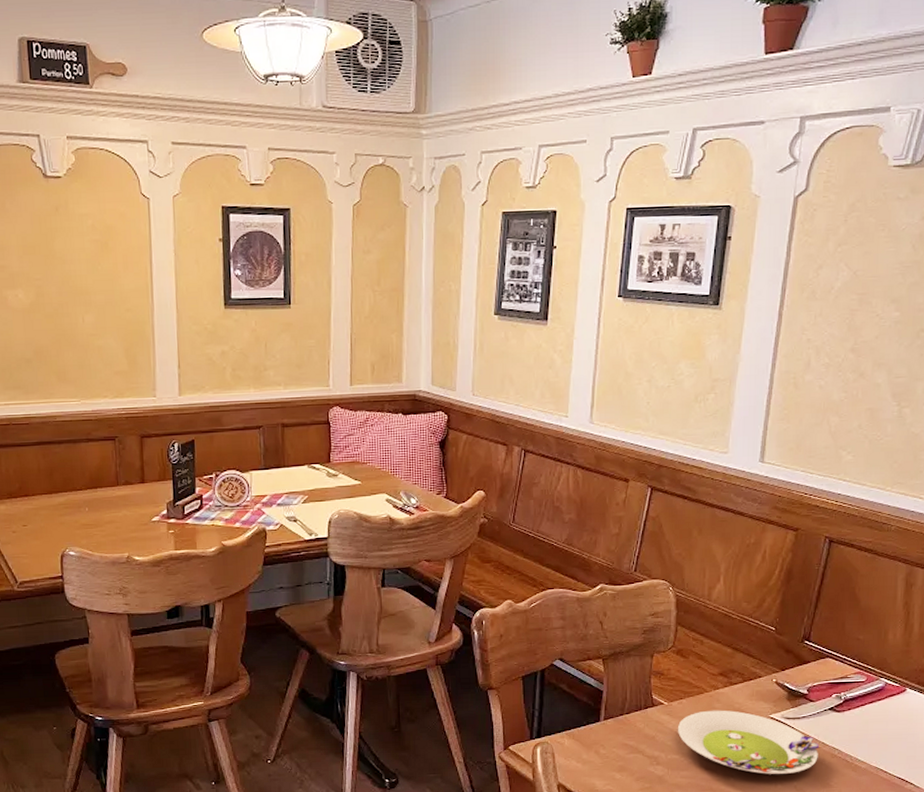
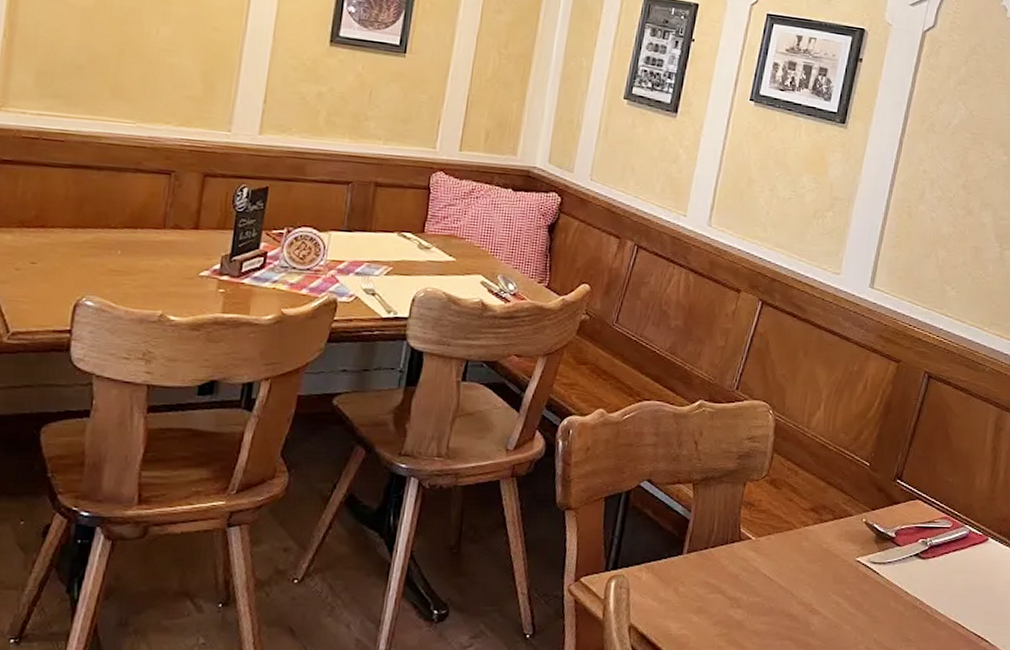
salad plate: present [678,710,820,775] -> none [763,549,903,626]

